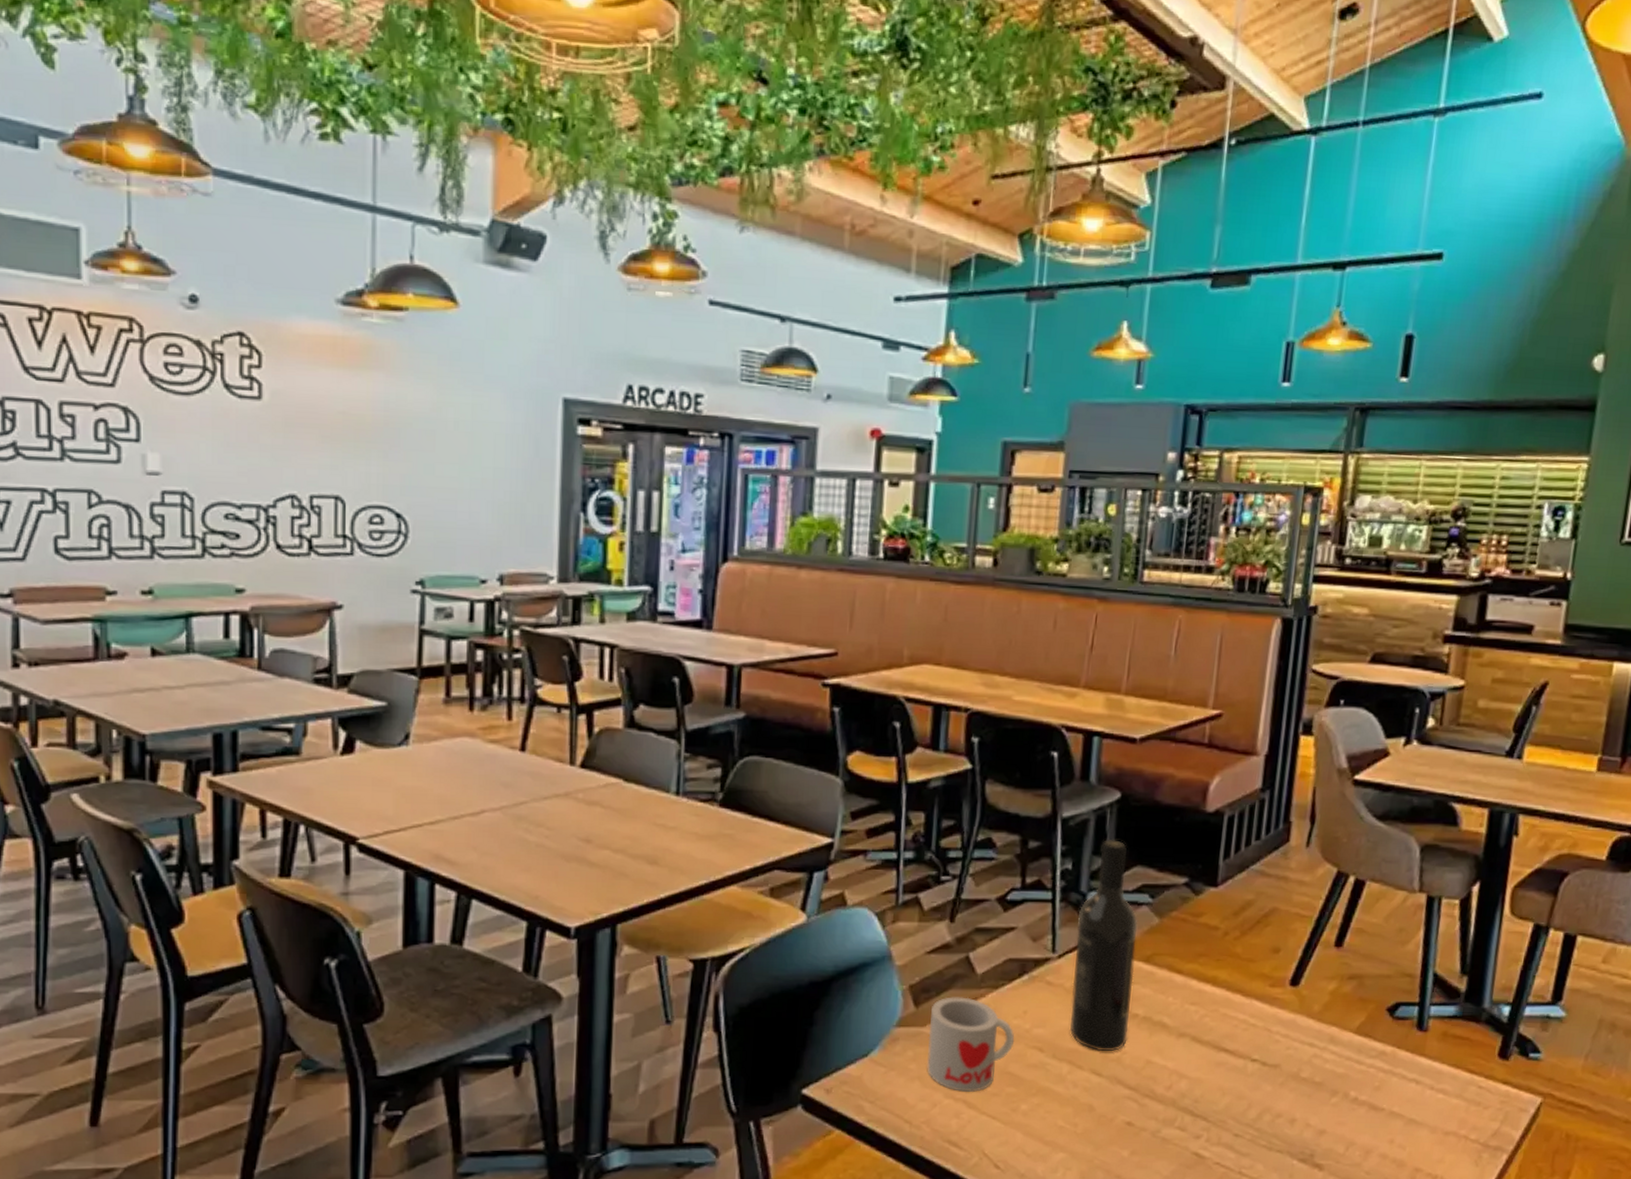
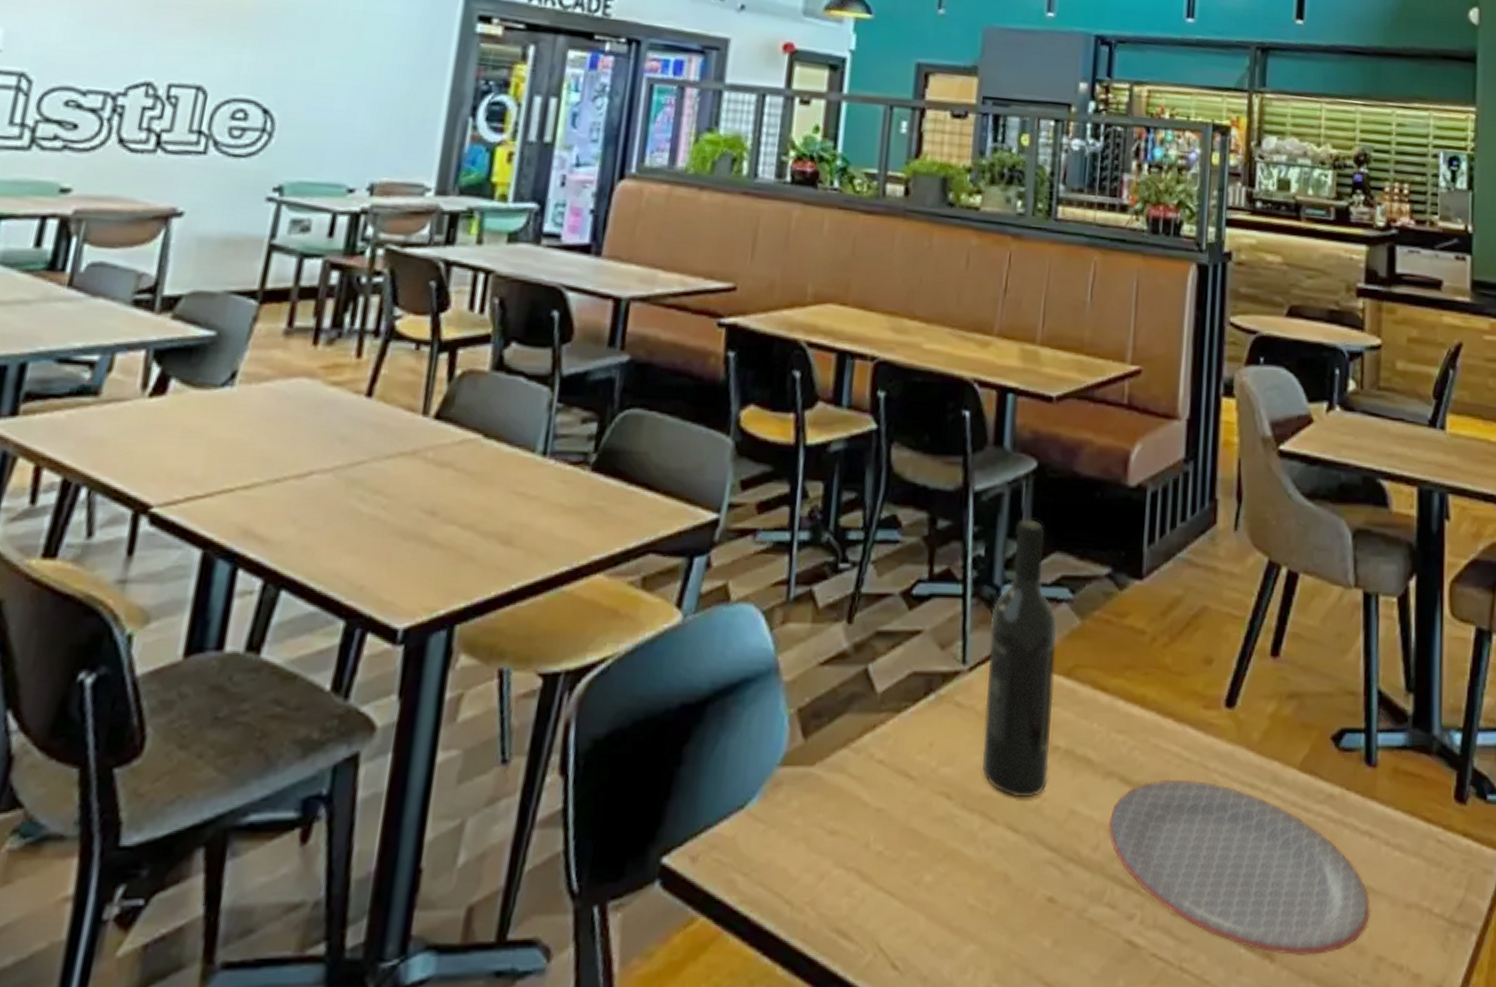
mug: present [927,997,1015,1092] -> none [814,724,919,857]
plate: none [1180,1039,1412,1166] -> present [1108,779,1370,955]

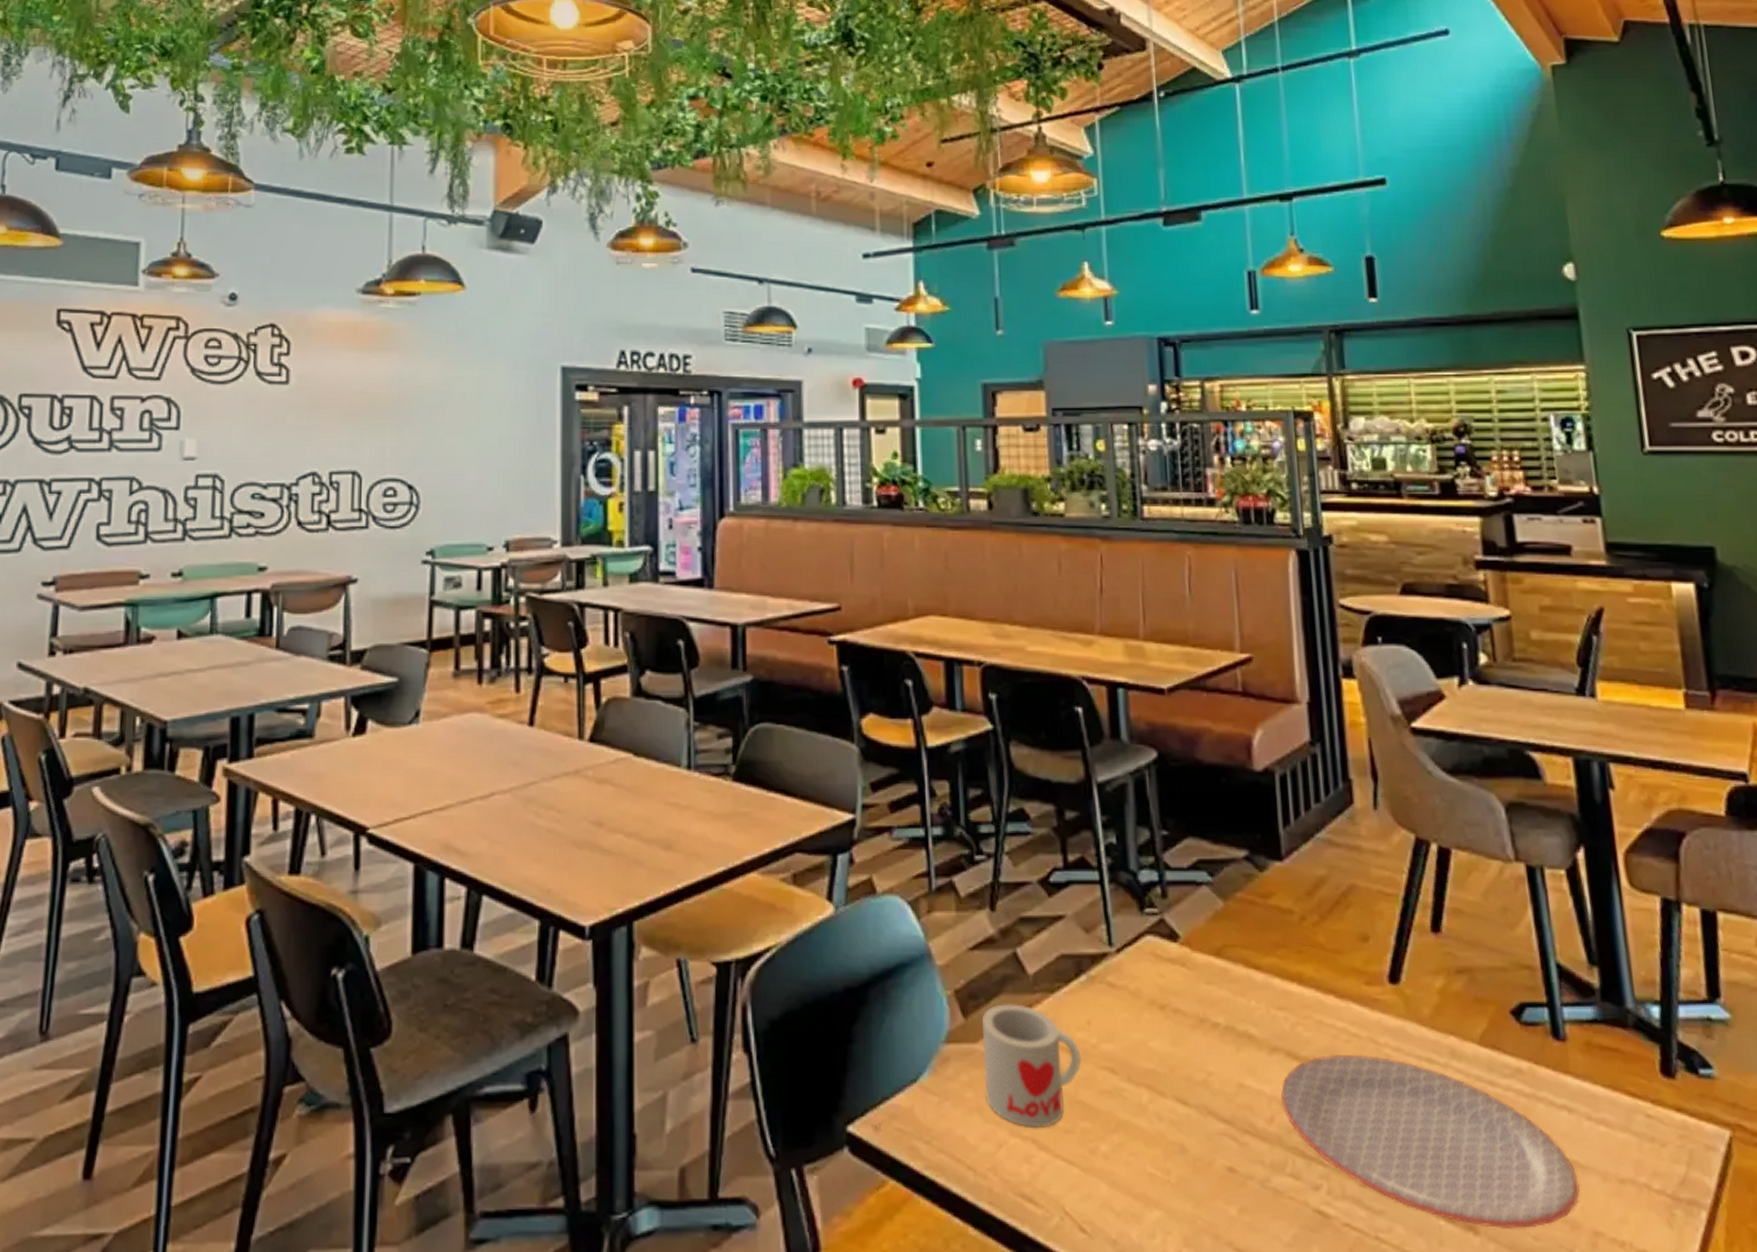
mug: none [814,724,919,857] -> present [982,1004,1082,1128]
wine bottle: present [981,517,1058,799] -> none [1131,805,1212,1073]

